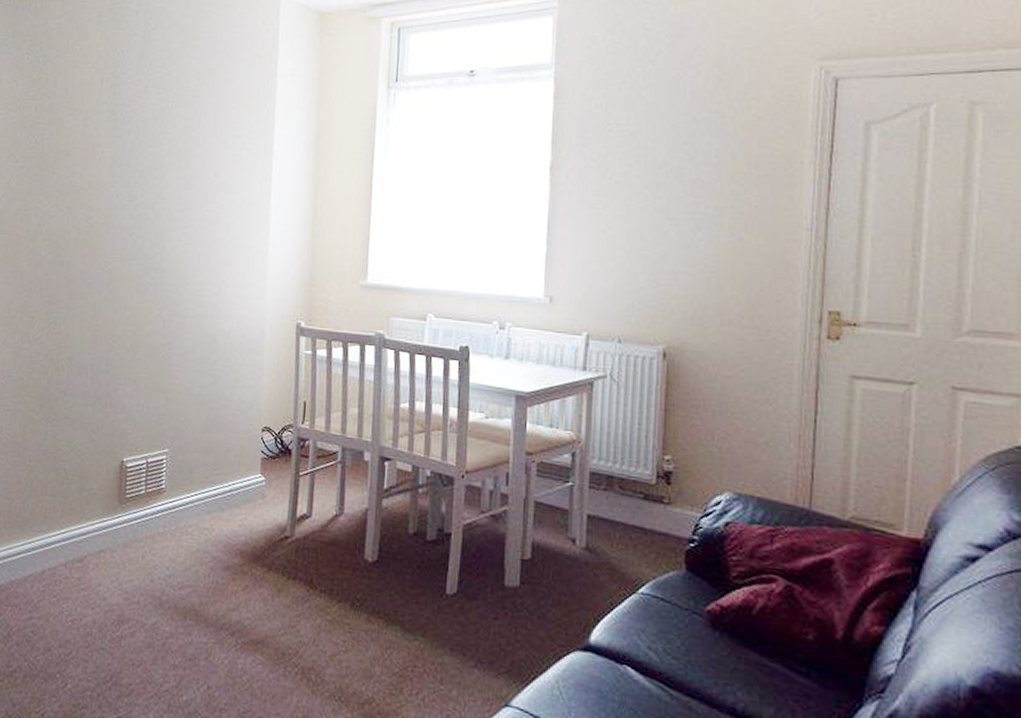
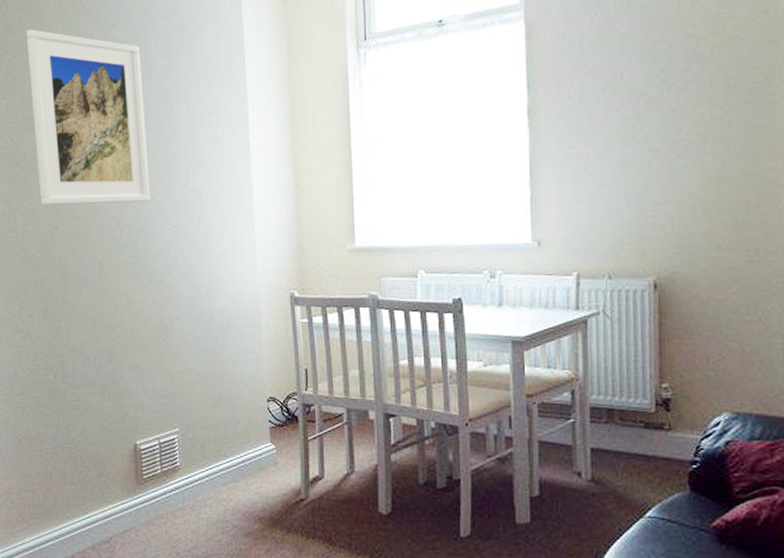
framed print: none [57,35,174,217] -> present [26,29,151,206]

